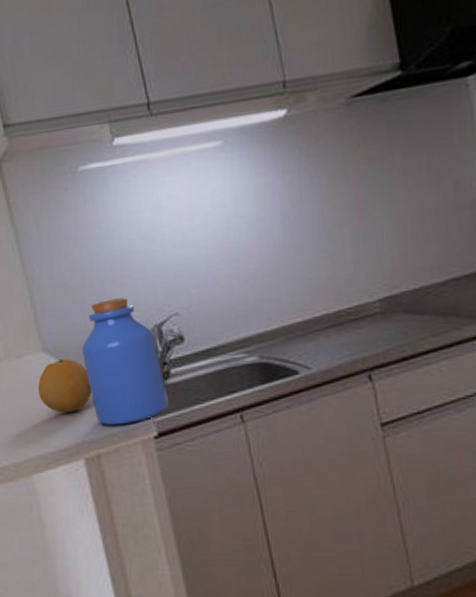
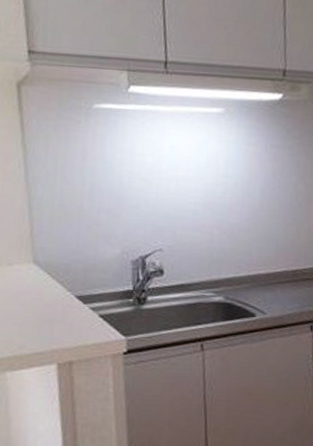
fruit: present [38,358,92,413] -> none [23,272,74,321]
jar: present [81,297,170,426] -> none [69,227,142,339]

